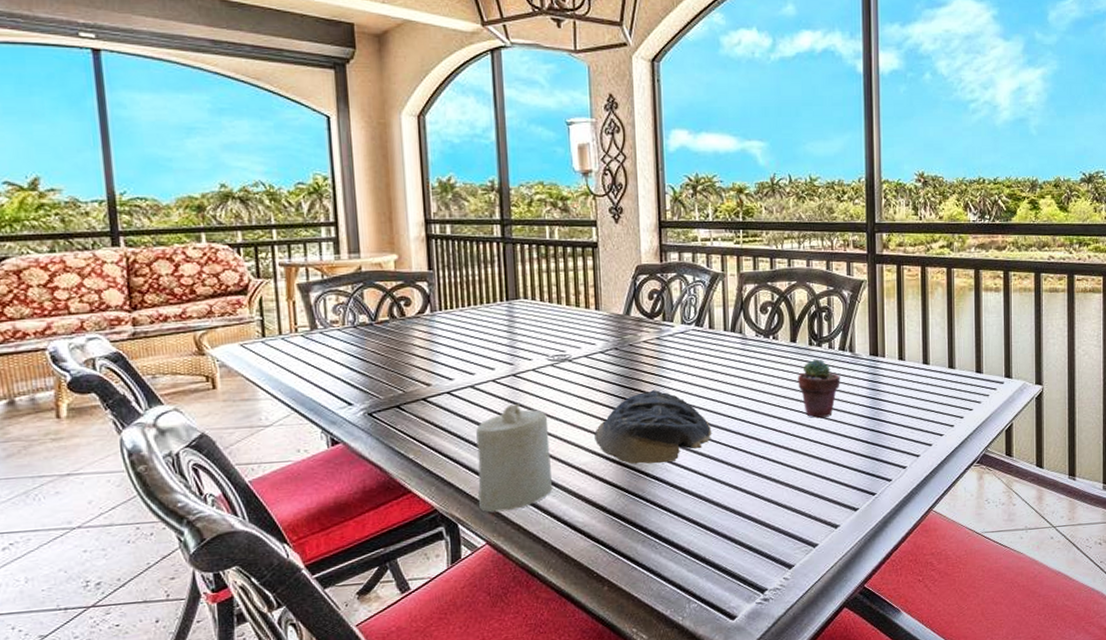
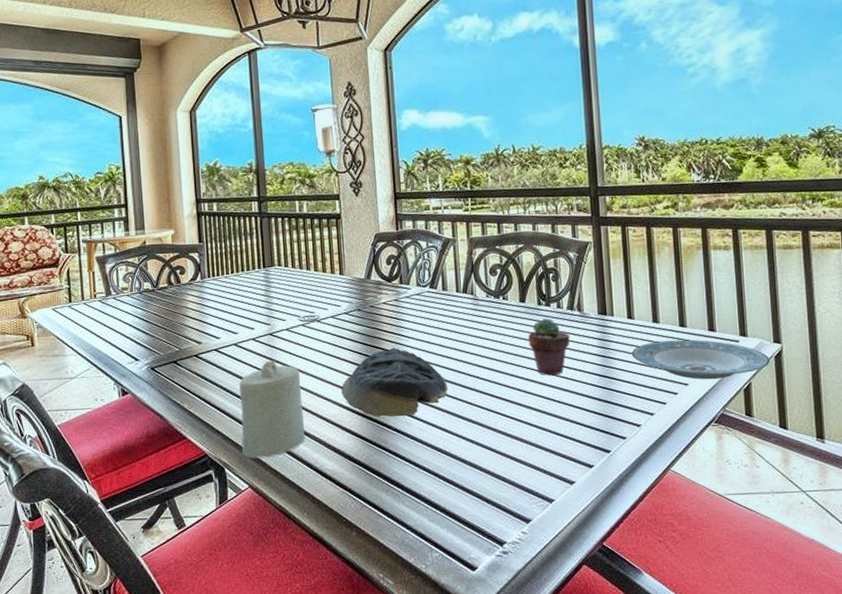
plate: none [901,381,1032,421] -> present [631,339,771,380]

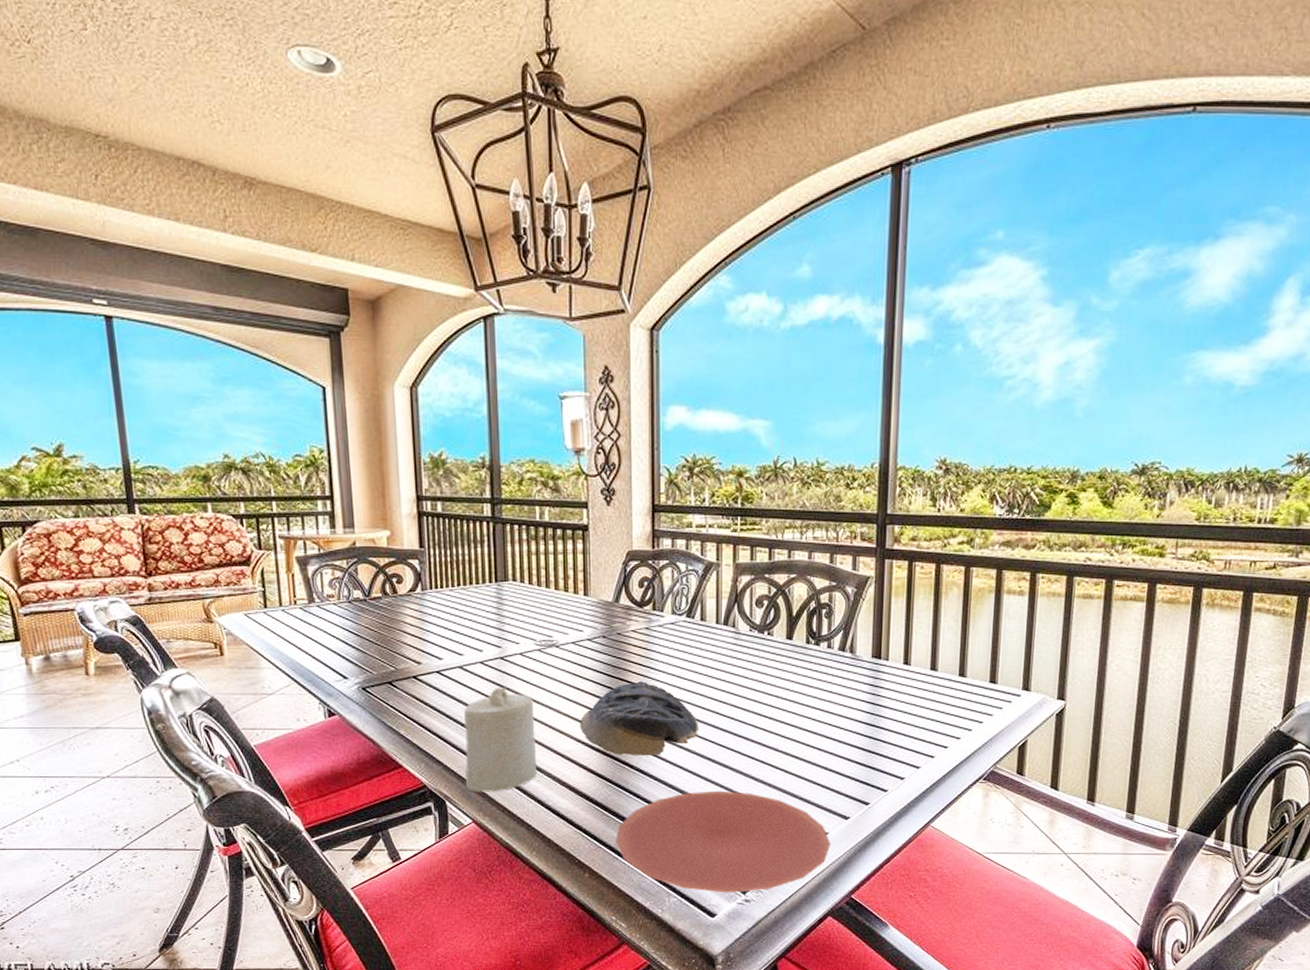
plate: none [379,445,579,546] -> present [616,790,831,893]
potted succulent: present [528,318,570,375] -> none [792,658,838,720]
plate: present [631,339,771,380] -> none [903,691,1051,735]

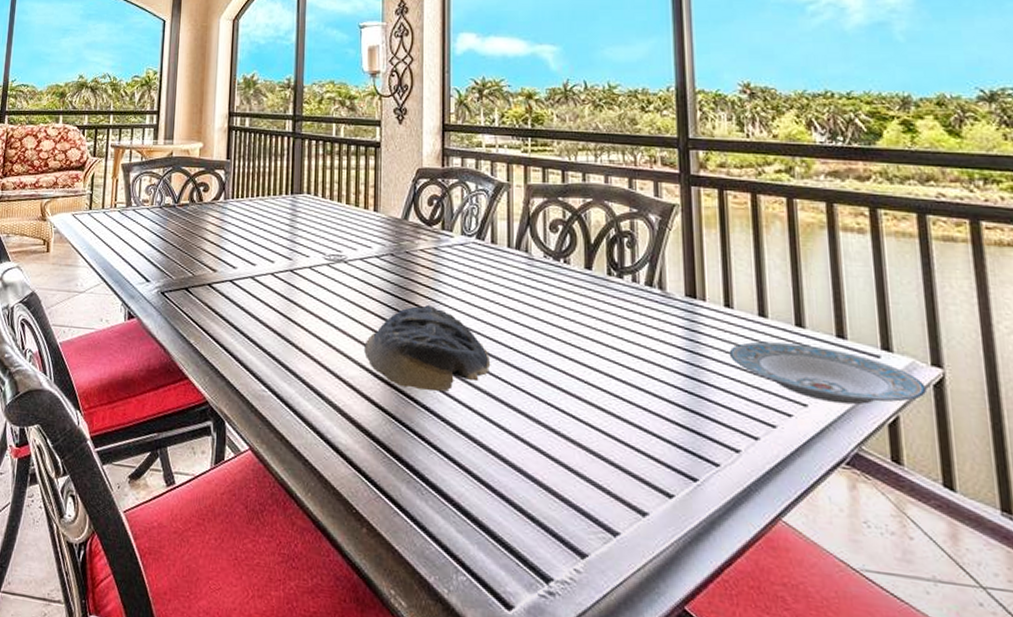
candle: present [464,686,536,792] -> none [247,300,320,417]
plate: present [616,790,831,893] -> none [397,440,653,582]
plate: none [903,691,1051,735] -> present [729,341,928,405]

